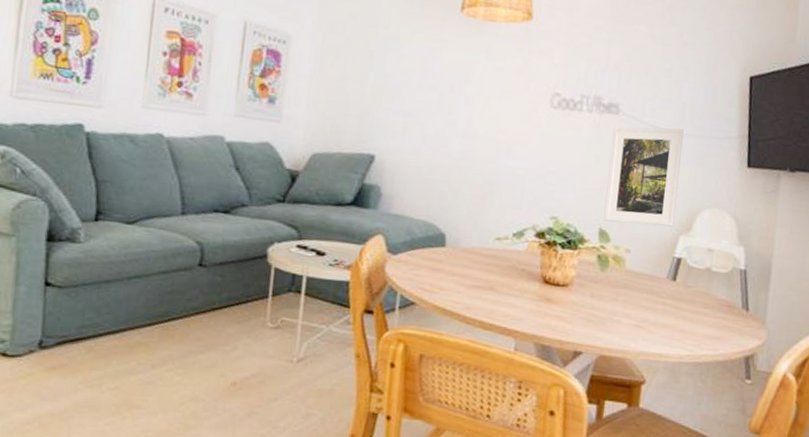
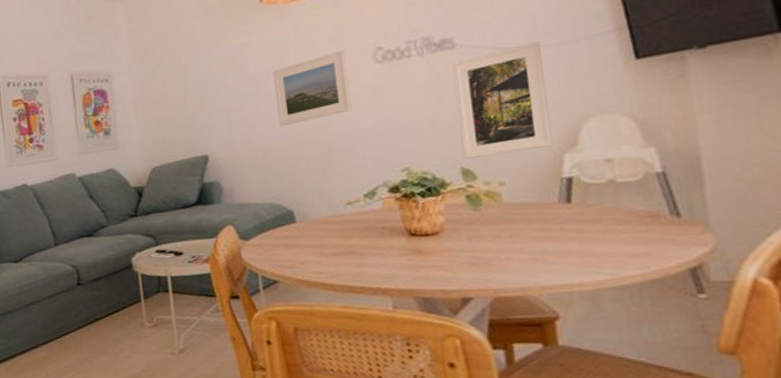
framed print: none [452,84,527,148] -> present [273,50,352,127]

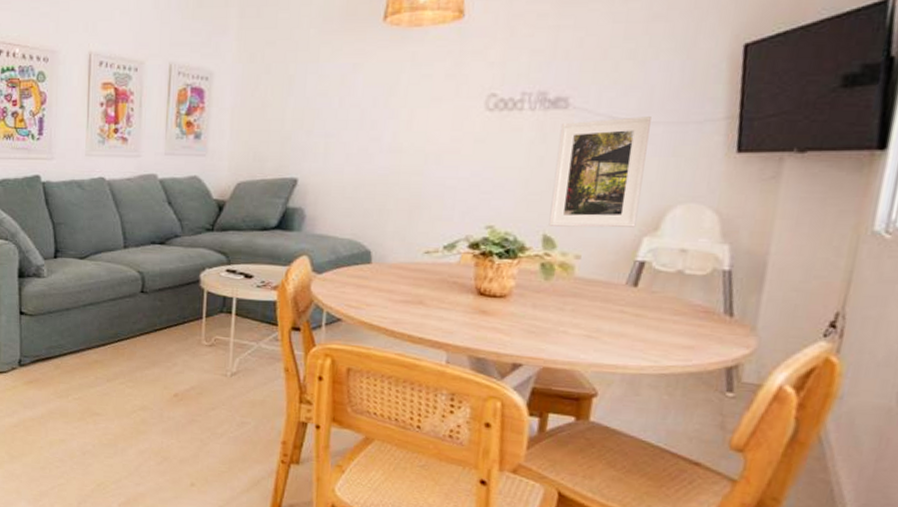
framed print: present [273,50,352,127] -> none [376,90,458,162]

